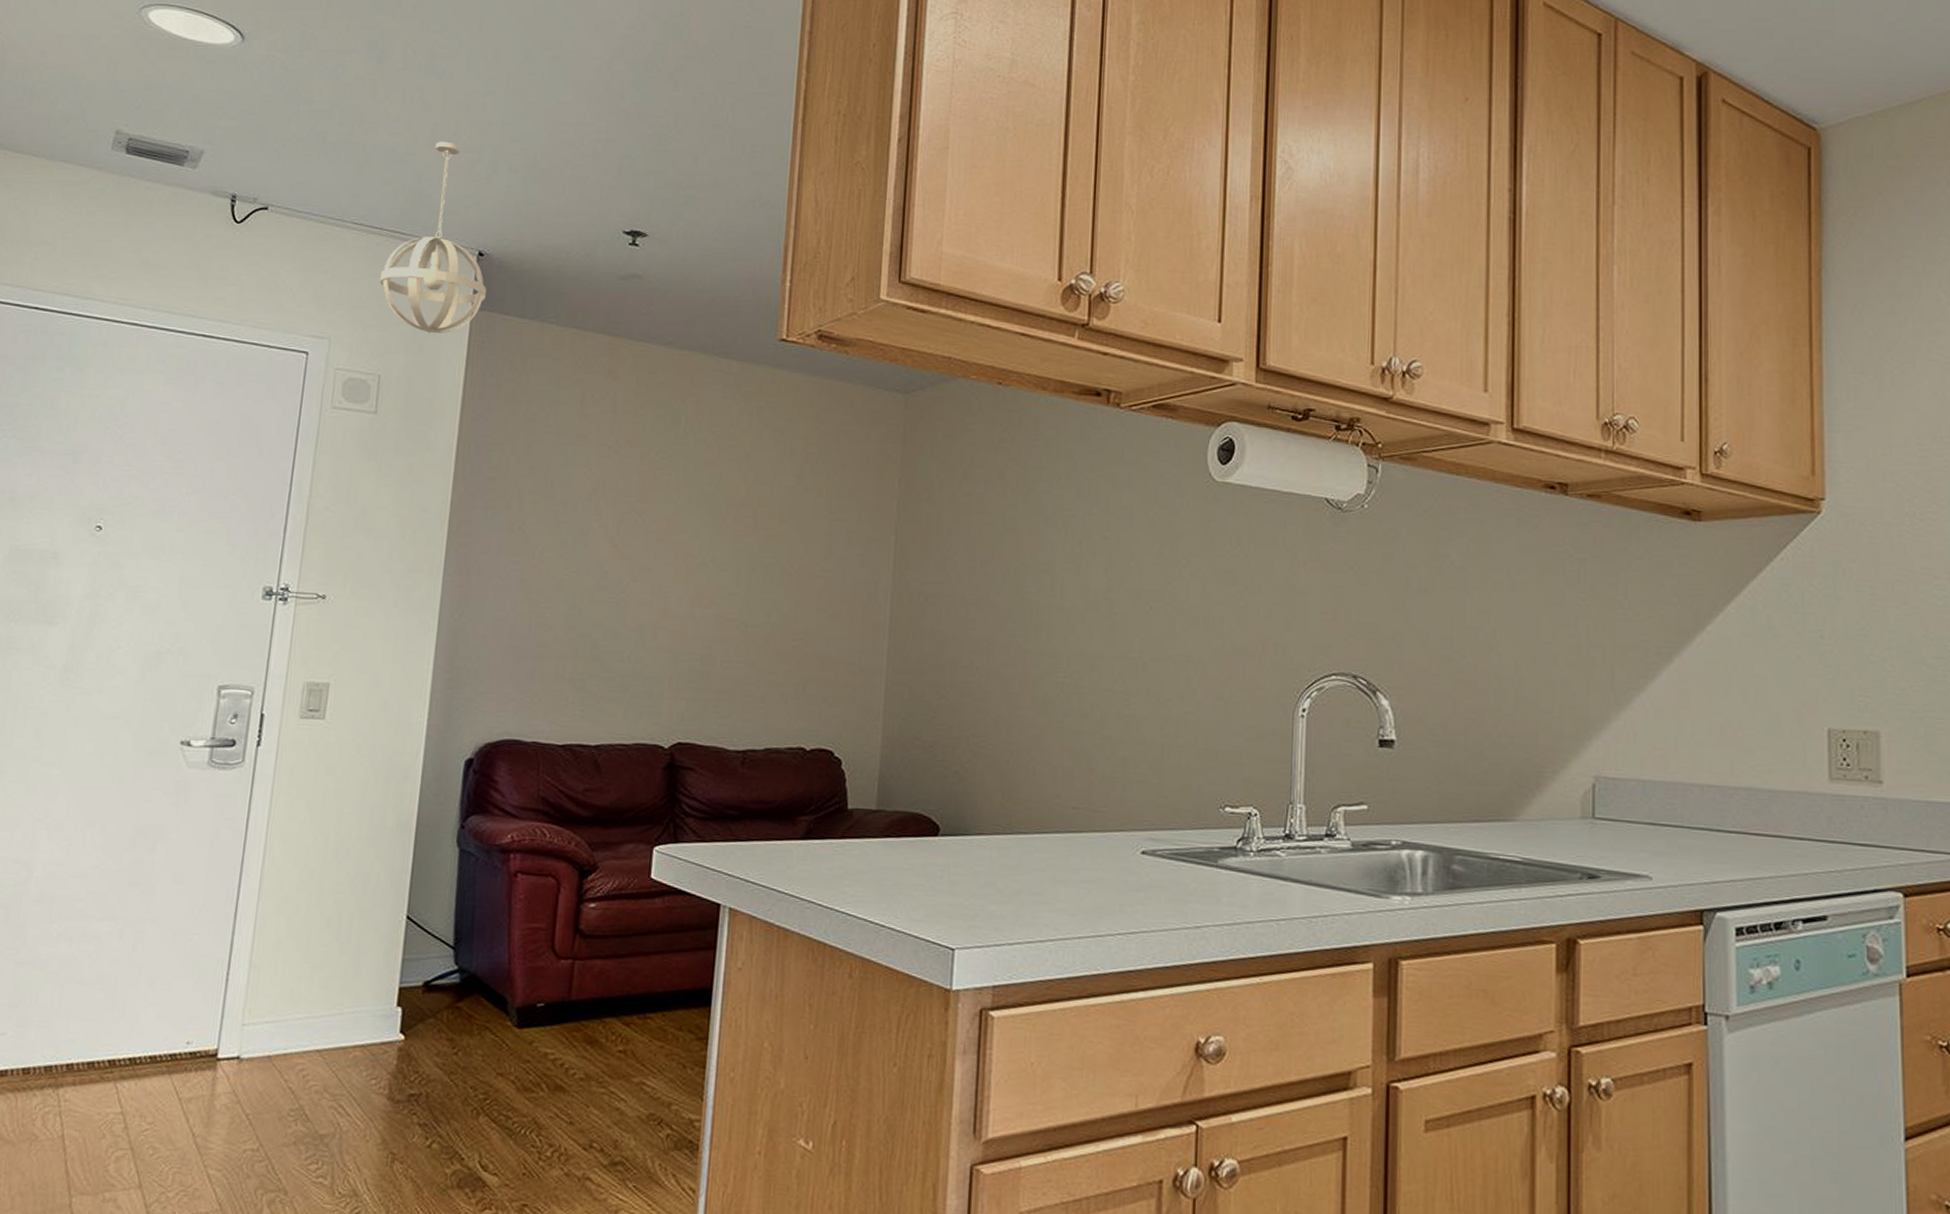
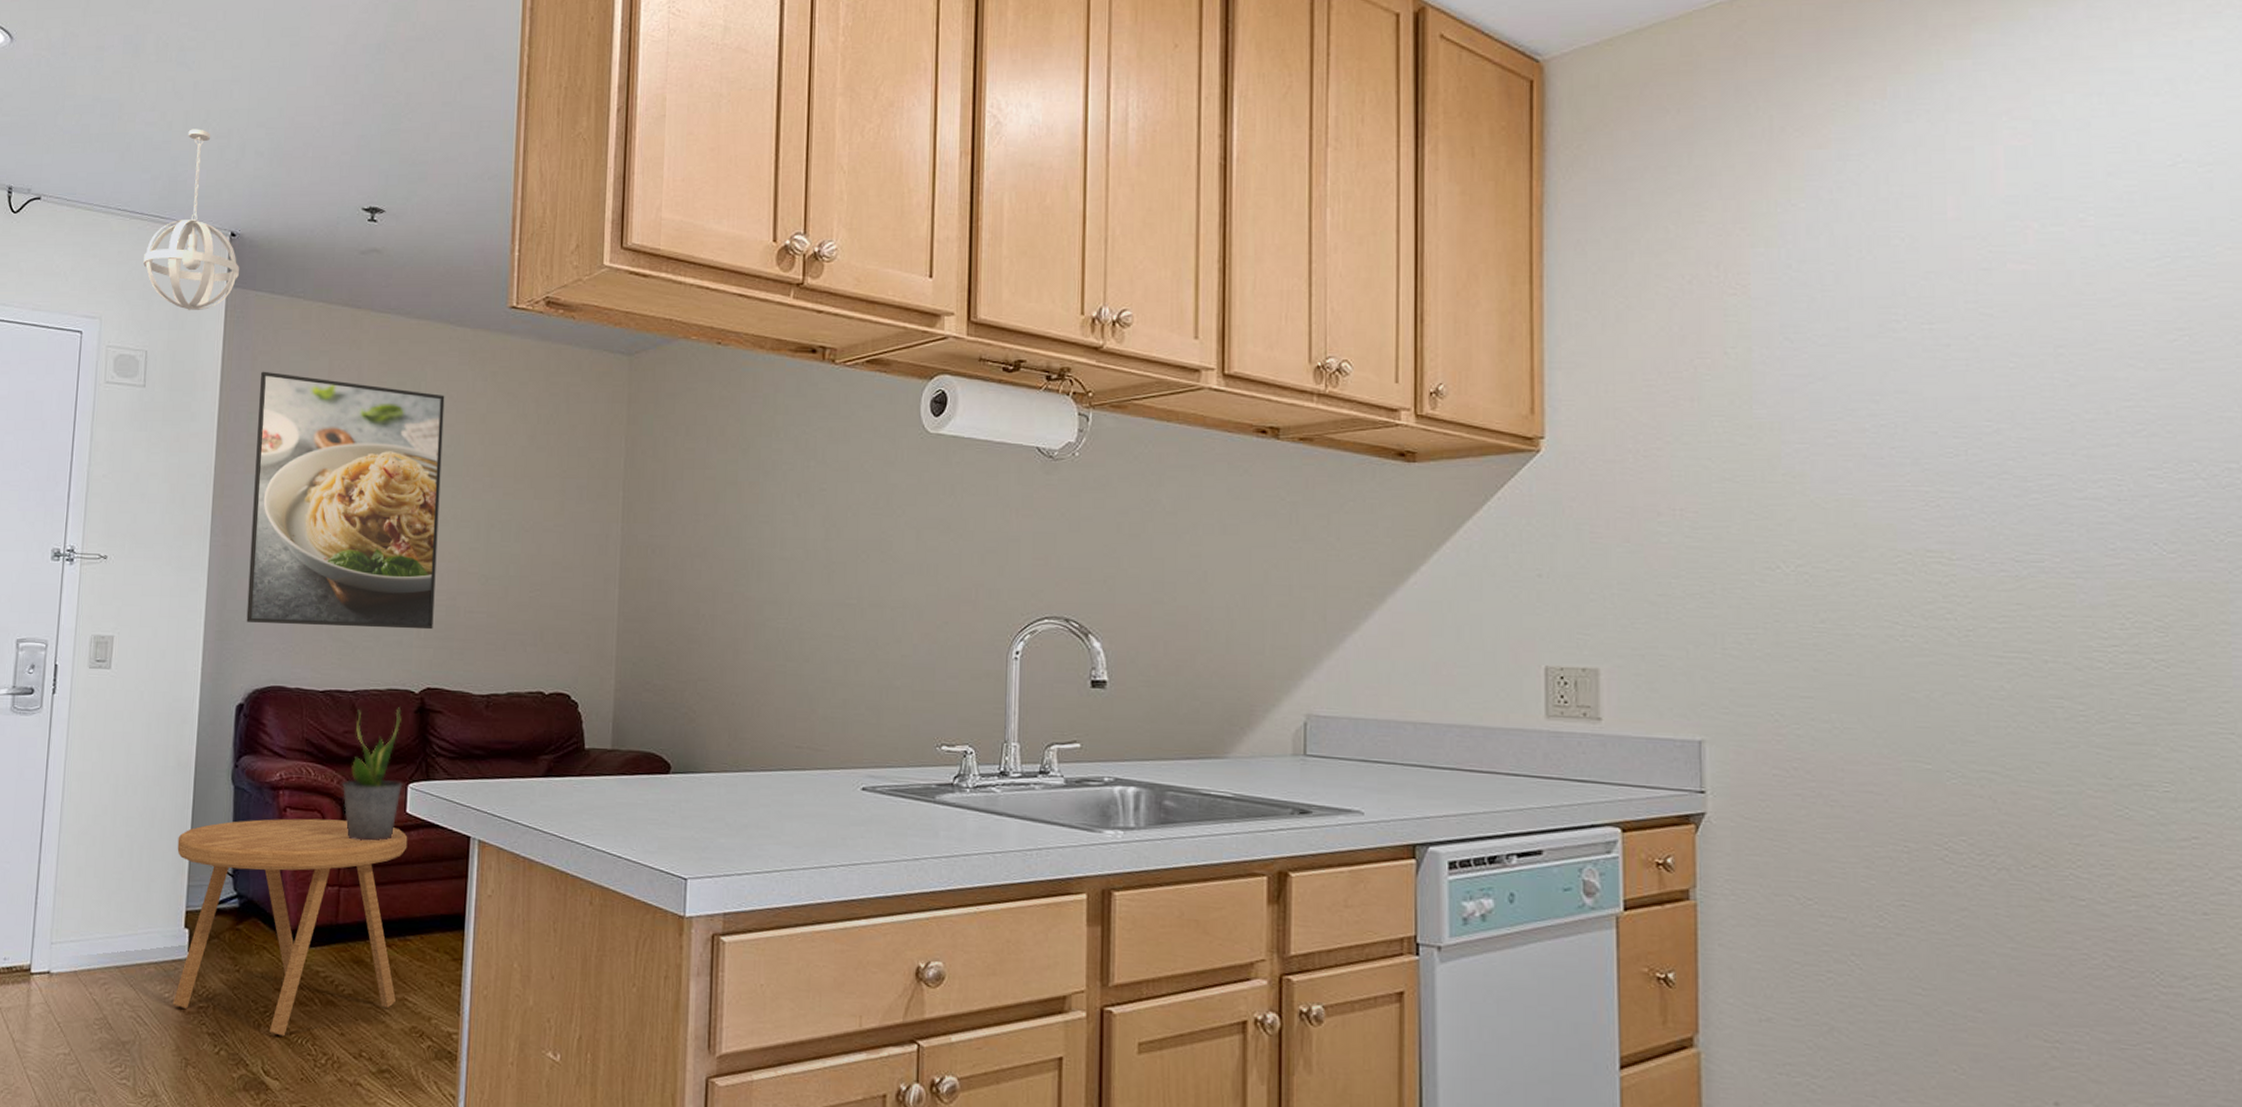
side table: none [380,884,652,1127] -> present [173,818,408,1037]
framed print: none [480,400,707,680] -> present [246,371,445,630]
potted plant: none [580,763,649,909] -> present [342,707,403,841]

